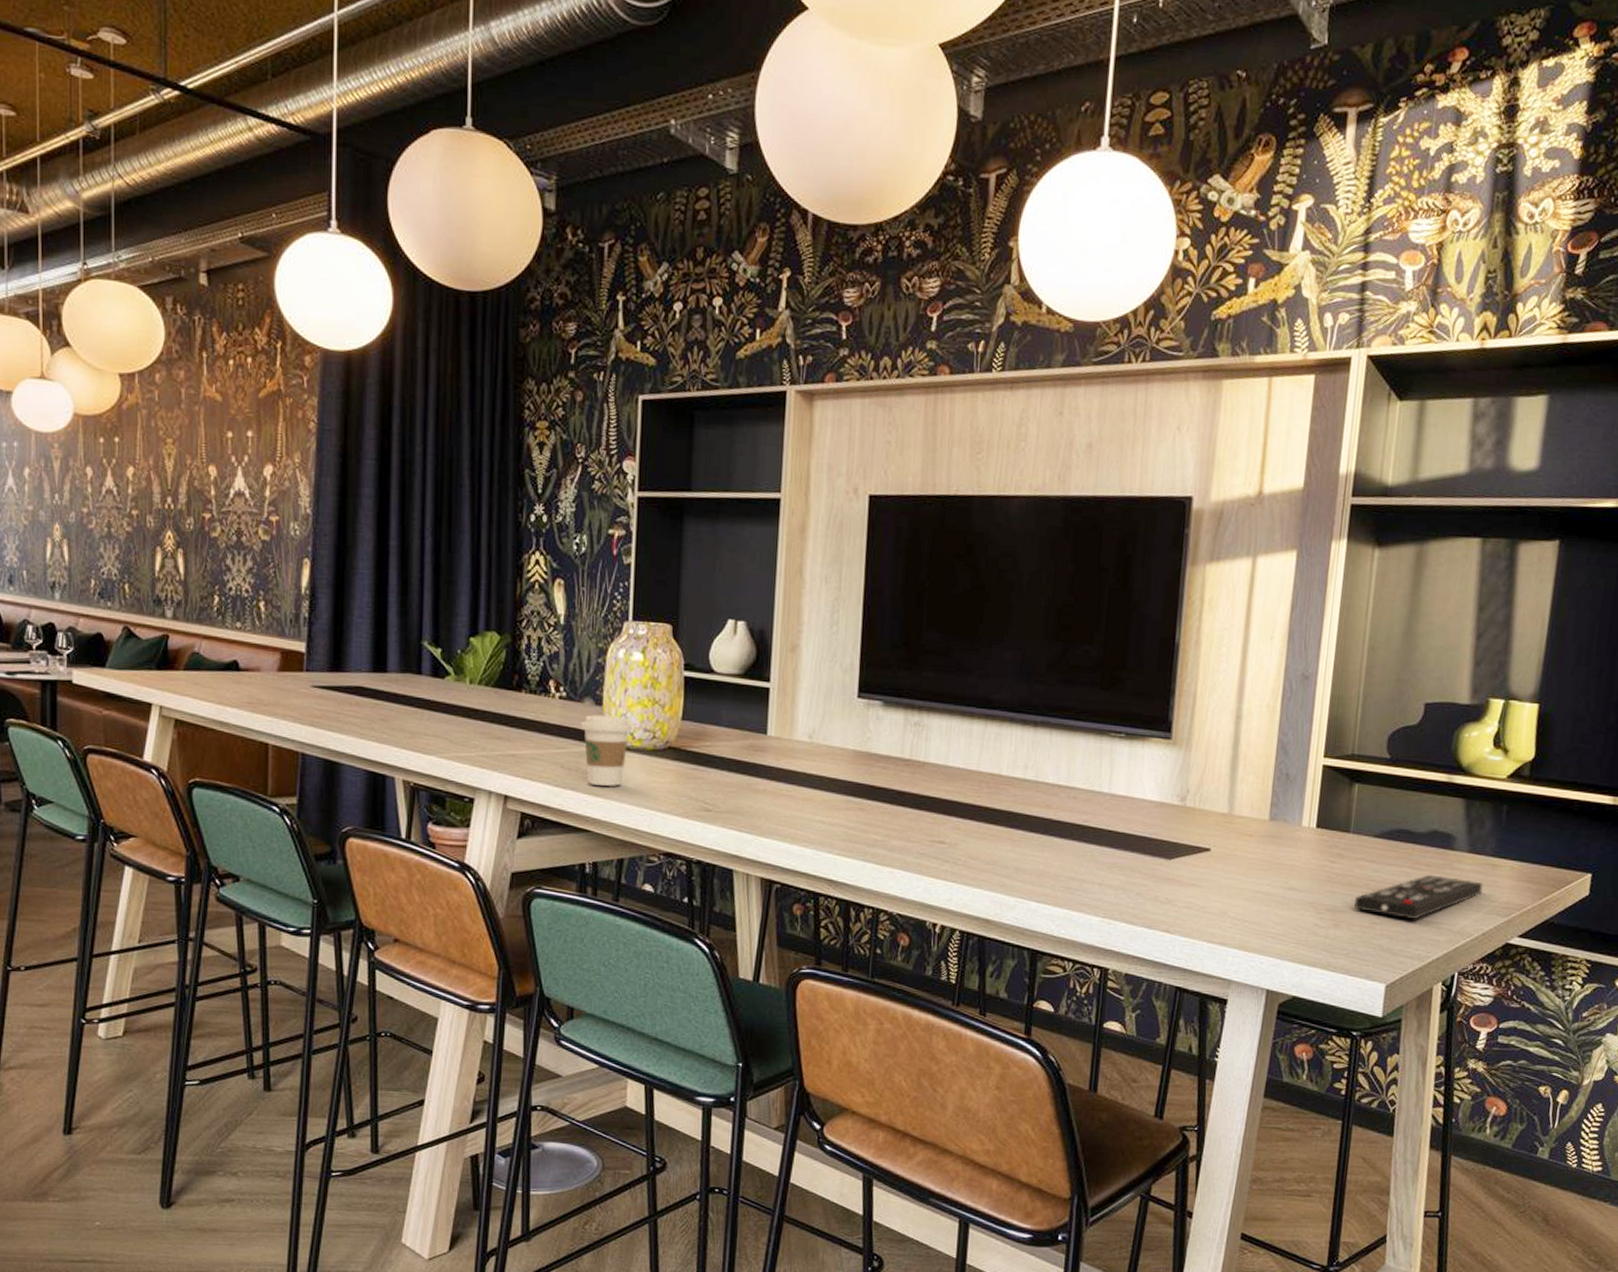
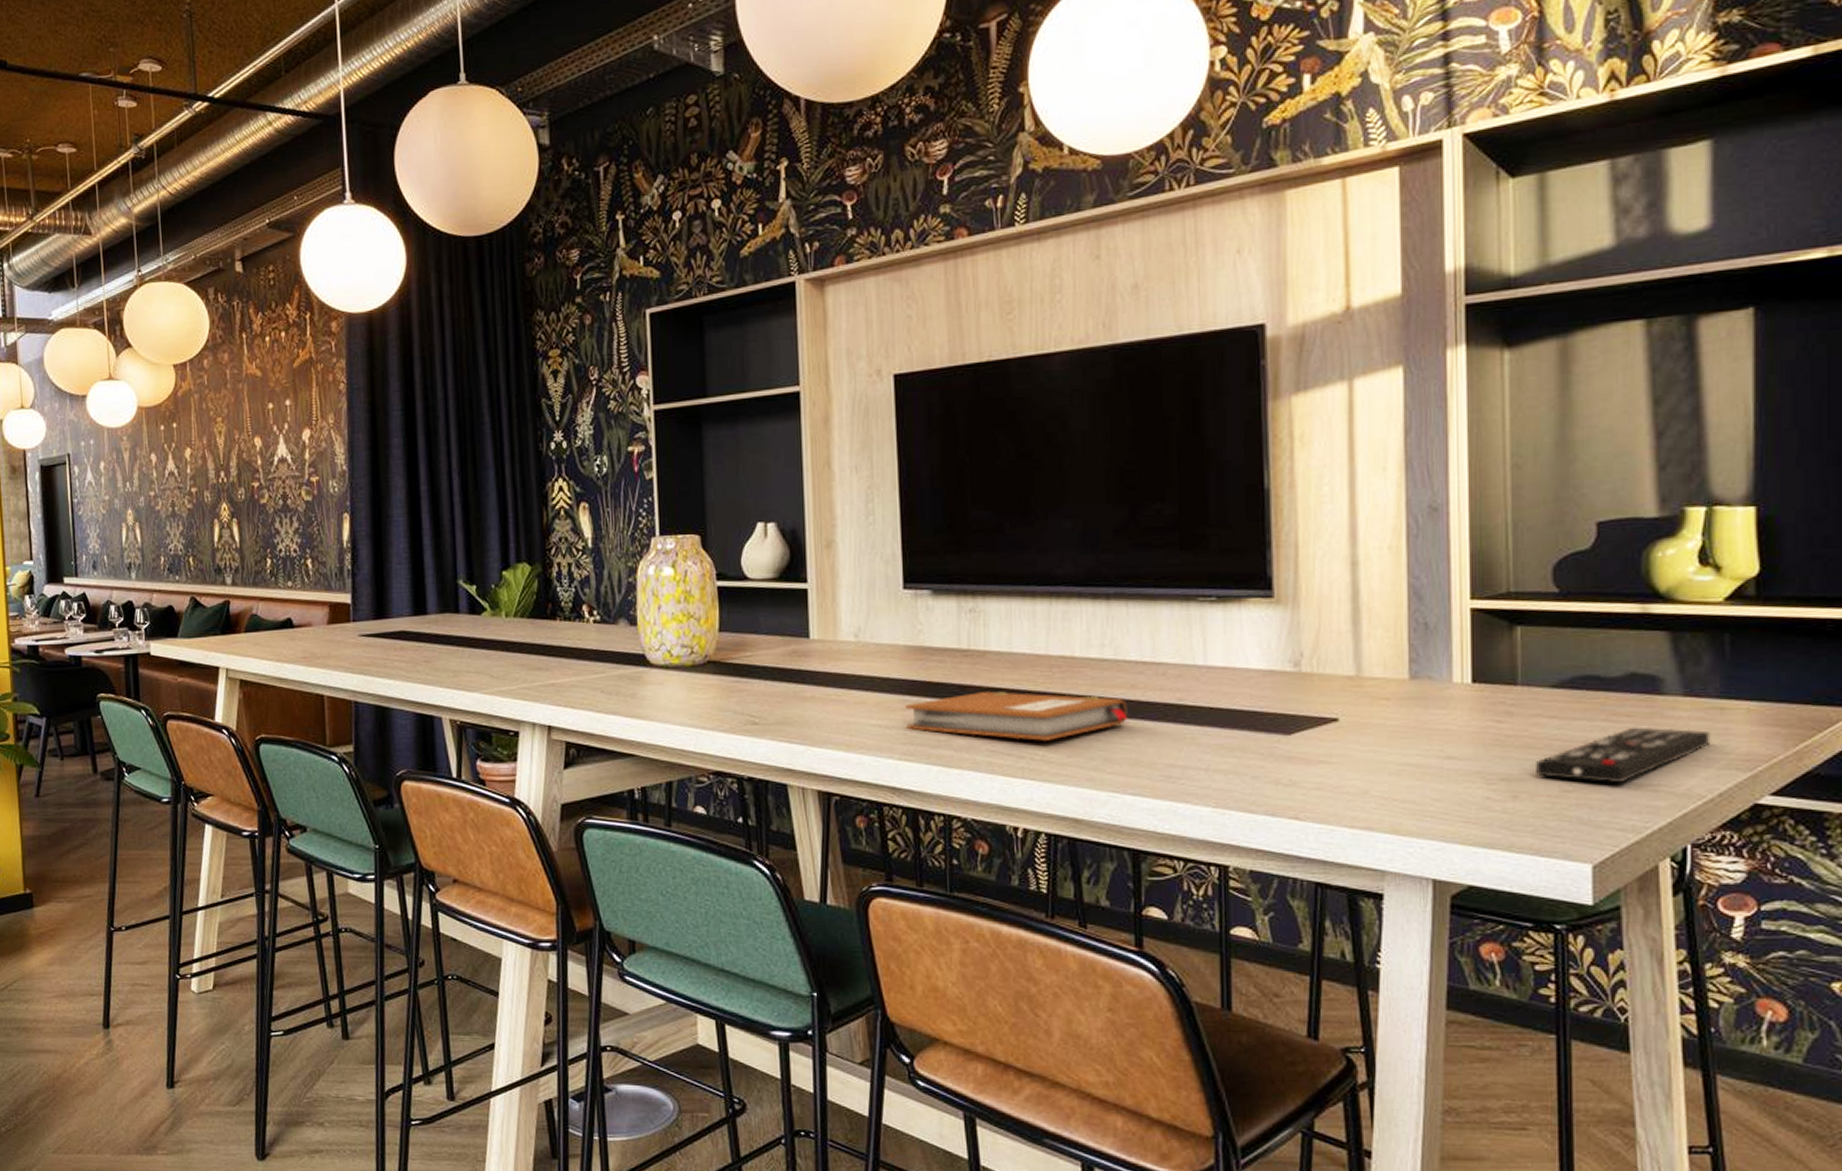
coffee cup: present [581,714,632,786] -> none [617,634,669,708]
notebook: none [848,799,1041,848] -> present [906,691,1128,741]

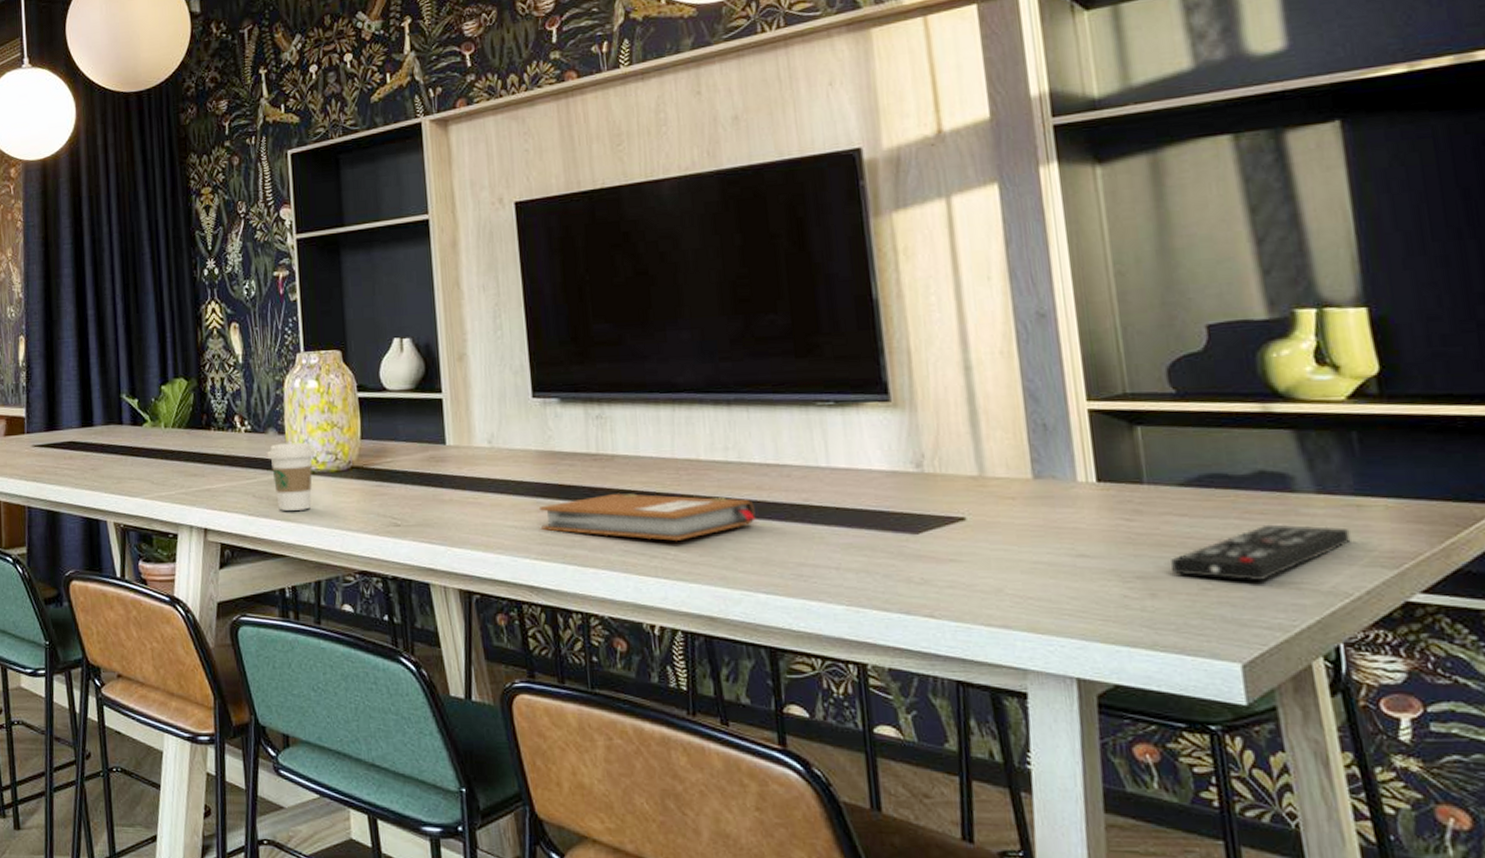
coffee cup: none [617,634,669,708] -> present [267,442,315,511]

